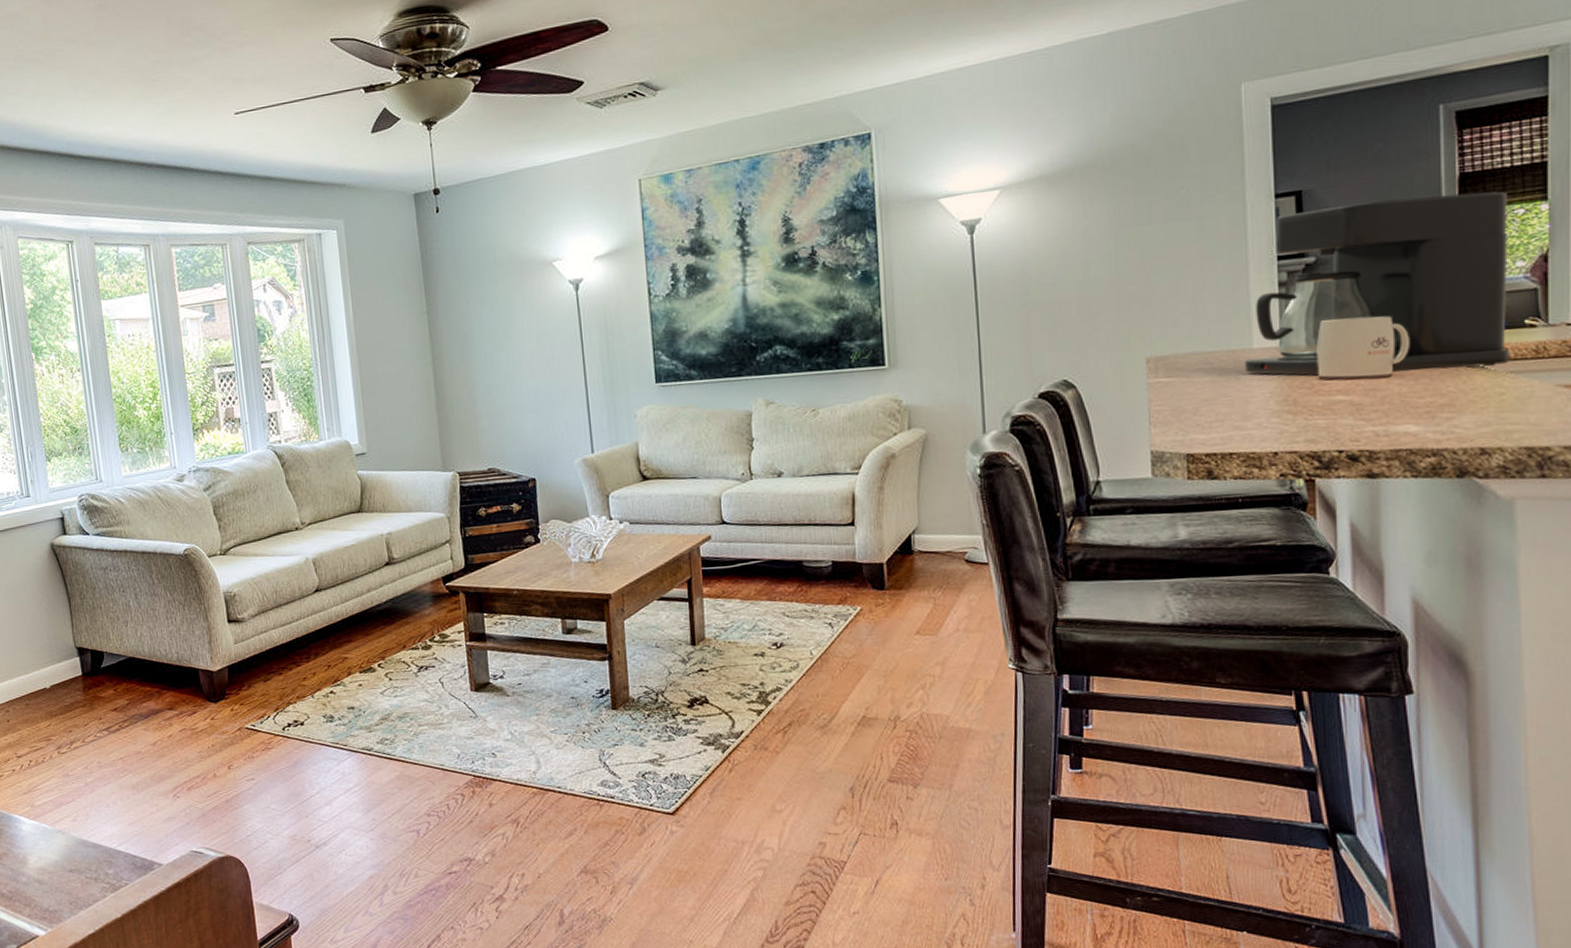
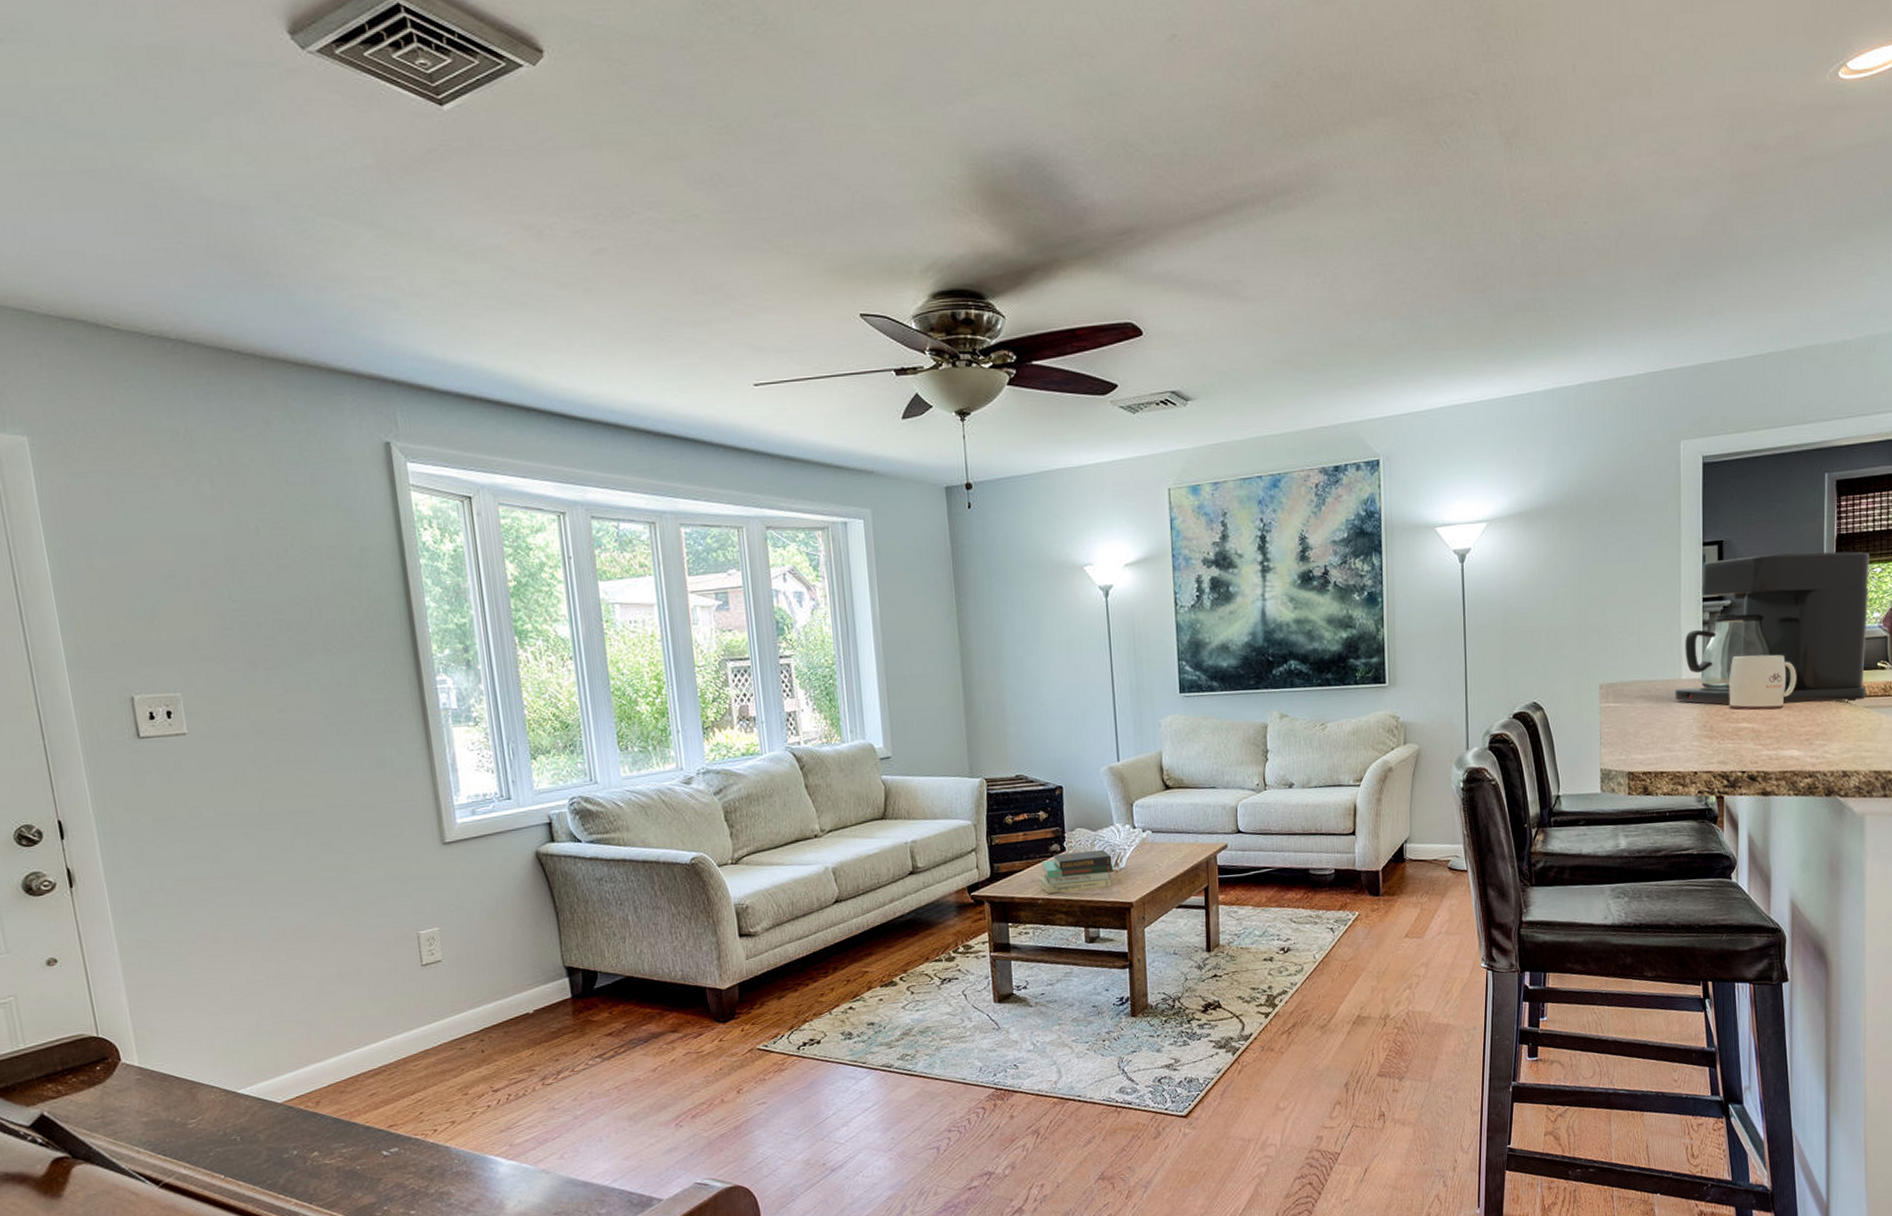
books: none [513,540,589,585] -> present [1038,849,1113,894]

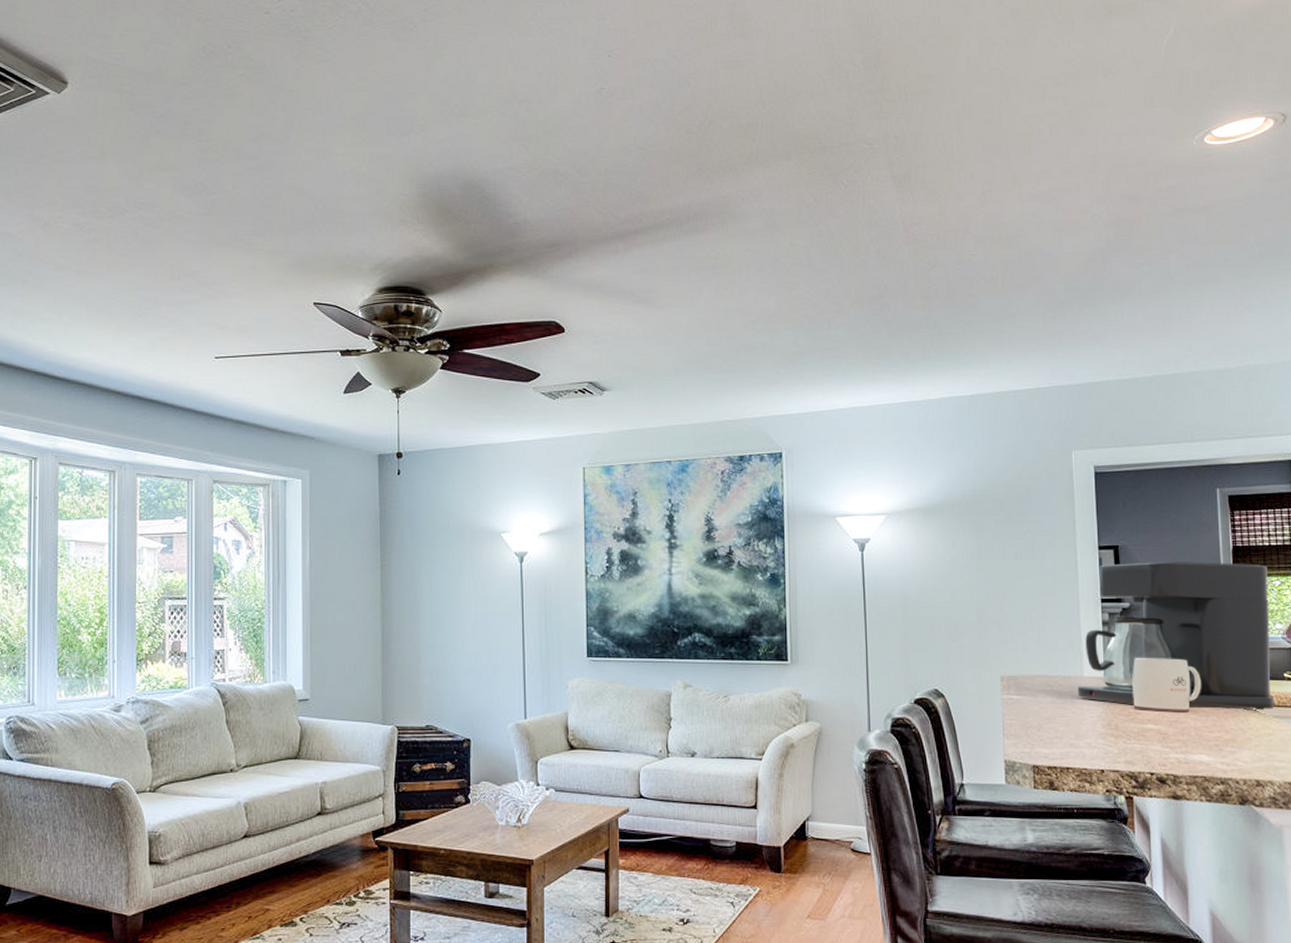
books: present [1038,849,1113,894] -> none [442,804,515,844]

